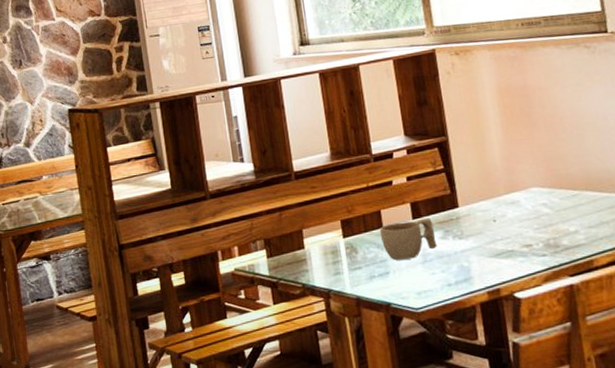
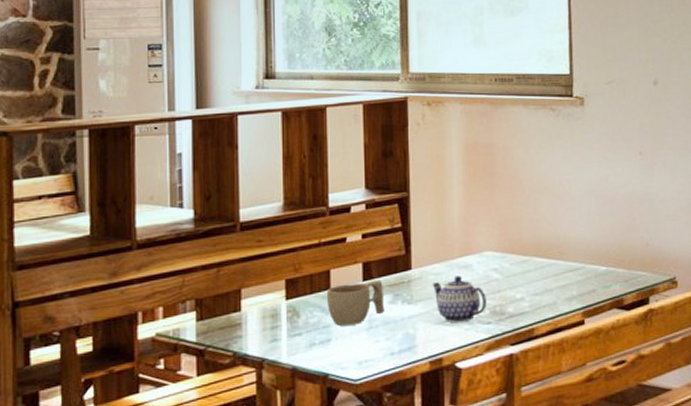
teapot: none [481,211,540,256] -> present [432,276,487,323]

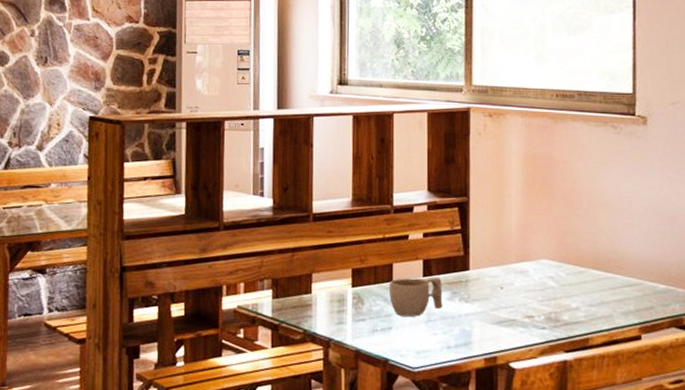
teapot: present [432,276,487,323] -> none [489,280,542,326]

